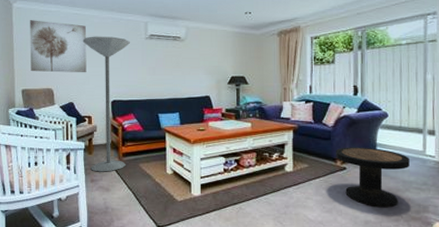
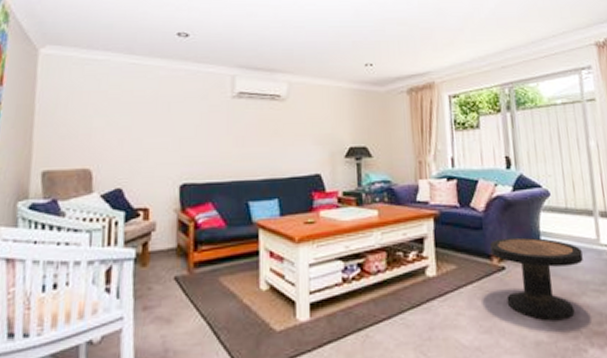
wall art: present [30,20,87,73] -> none [58,71,148,146]
floor lamp: present [82,36,131,172] -> none [141,93,211,294]

